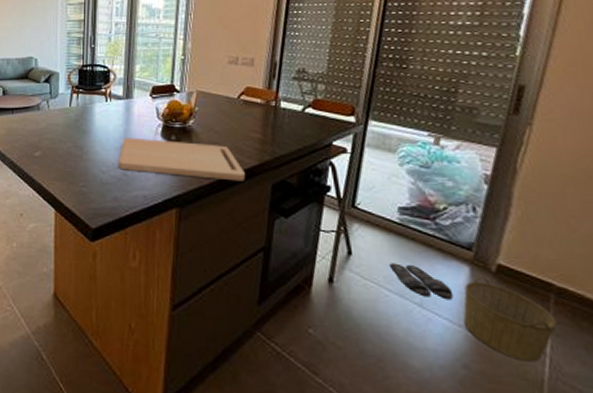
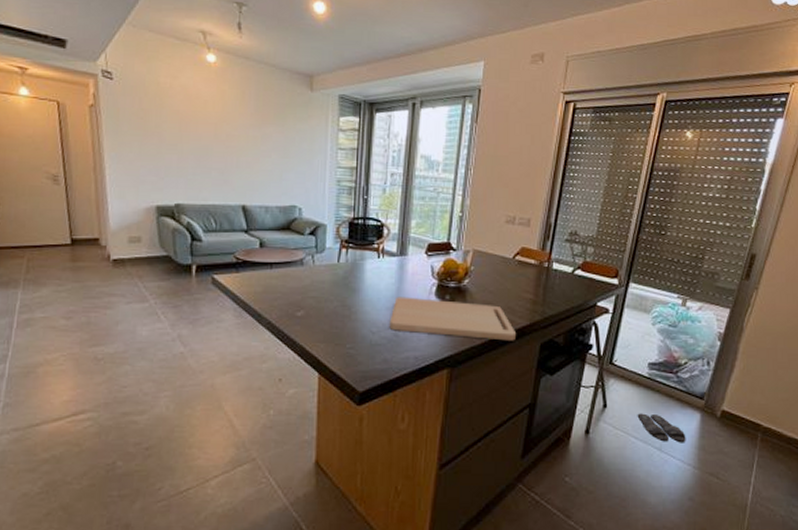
basket: present [463,275,557,362] -> none [692,420,760,491]

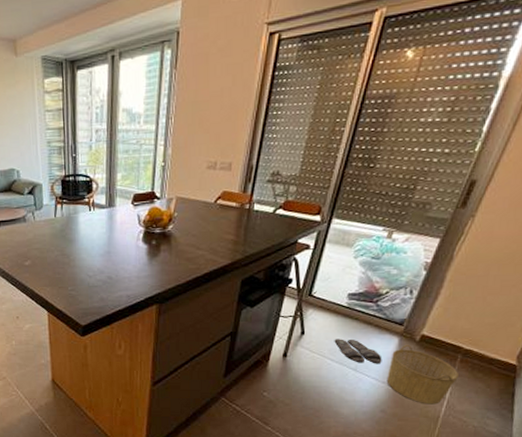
cutting board: present [389,296,517,341] -> none [103,244,219,279]
basket: none [692,420,760,491] -> present [386,344,458,405]

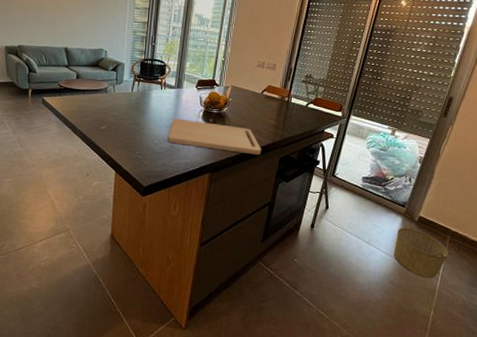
cutting board: none [103,244,219,279] -> present [167,118,262,155]
slippers: present [334,339,382,363] -> none [352,215,390,238]

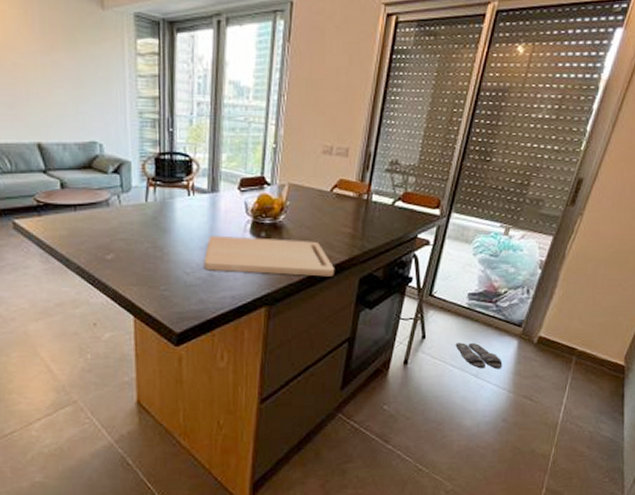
slippers: none [352,215,390,238] -> present [455,342,503,369]
basket: present [393,223,448,278] -> none [507,347,574,411]

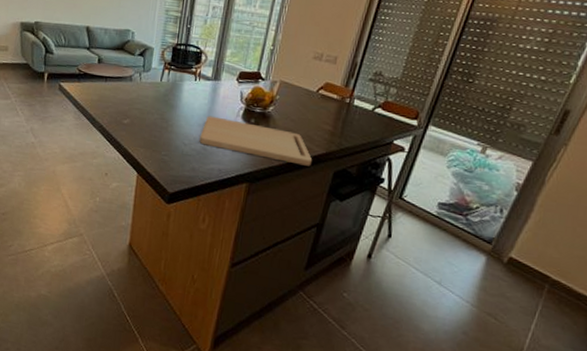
slippers: present [455,342,503,369] -> none [420,247,468,280]

